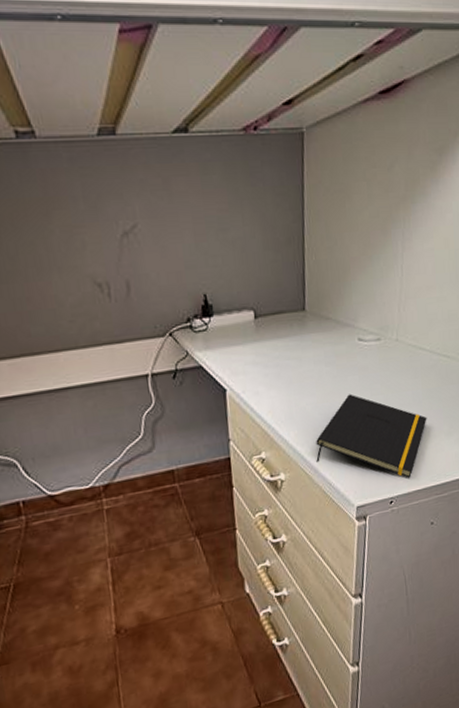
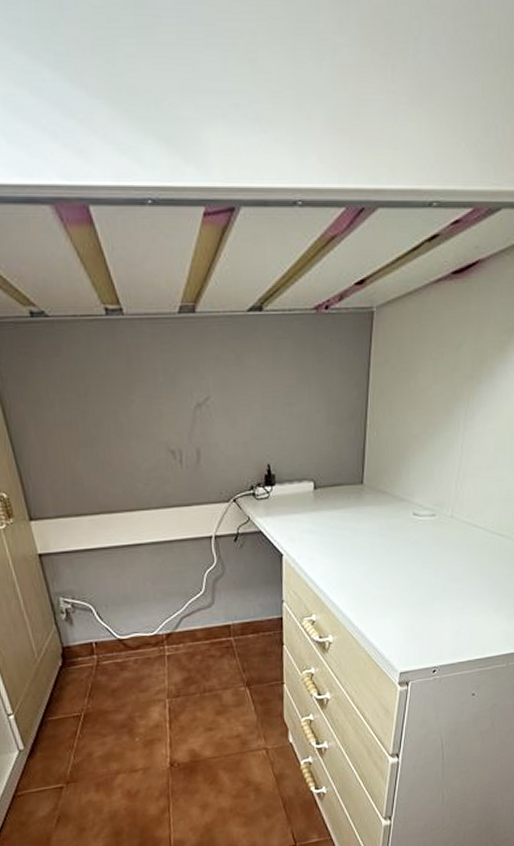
notepad: present [316,394,427,478] -> none [364,565,476,650]

